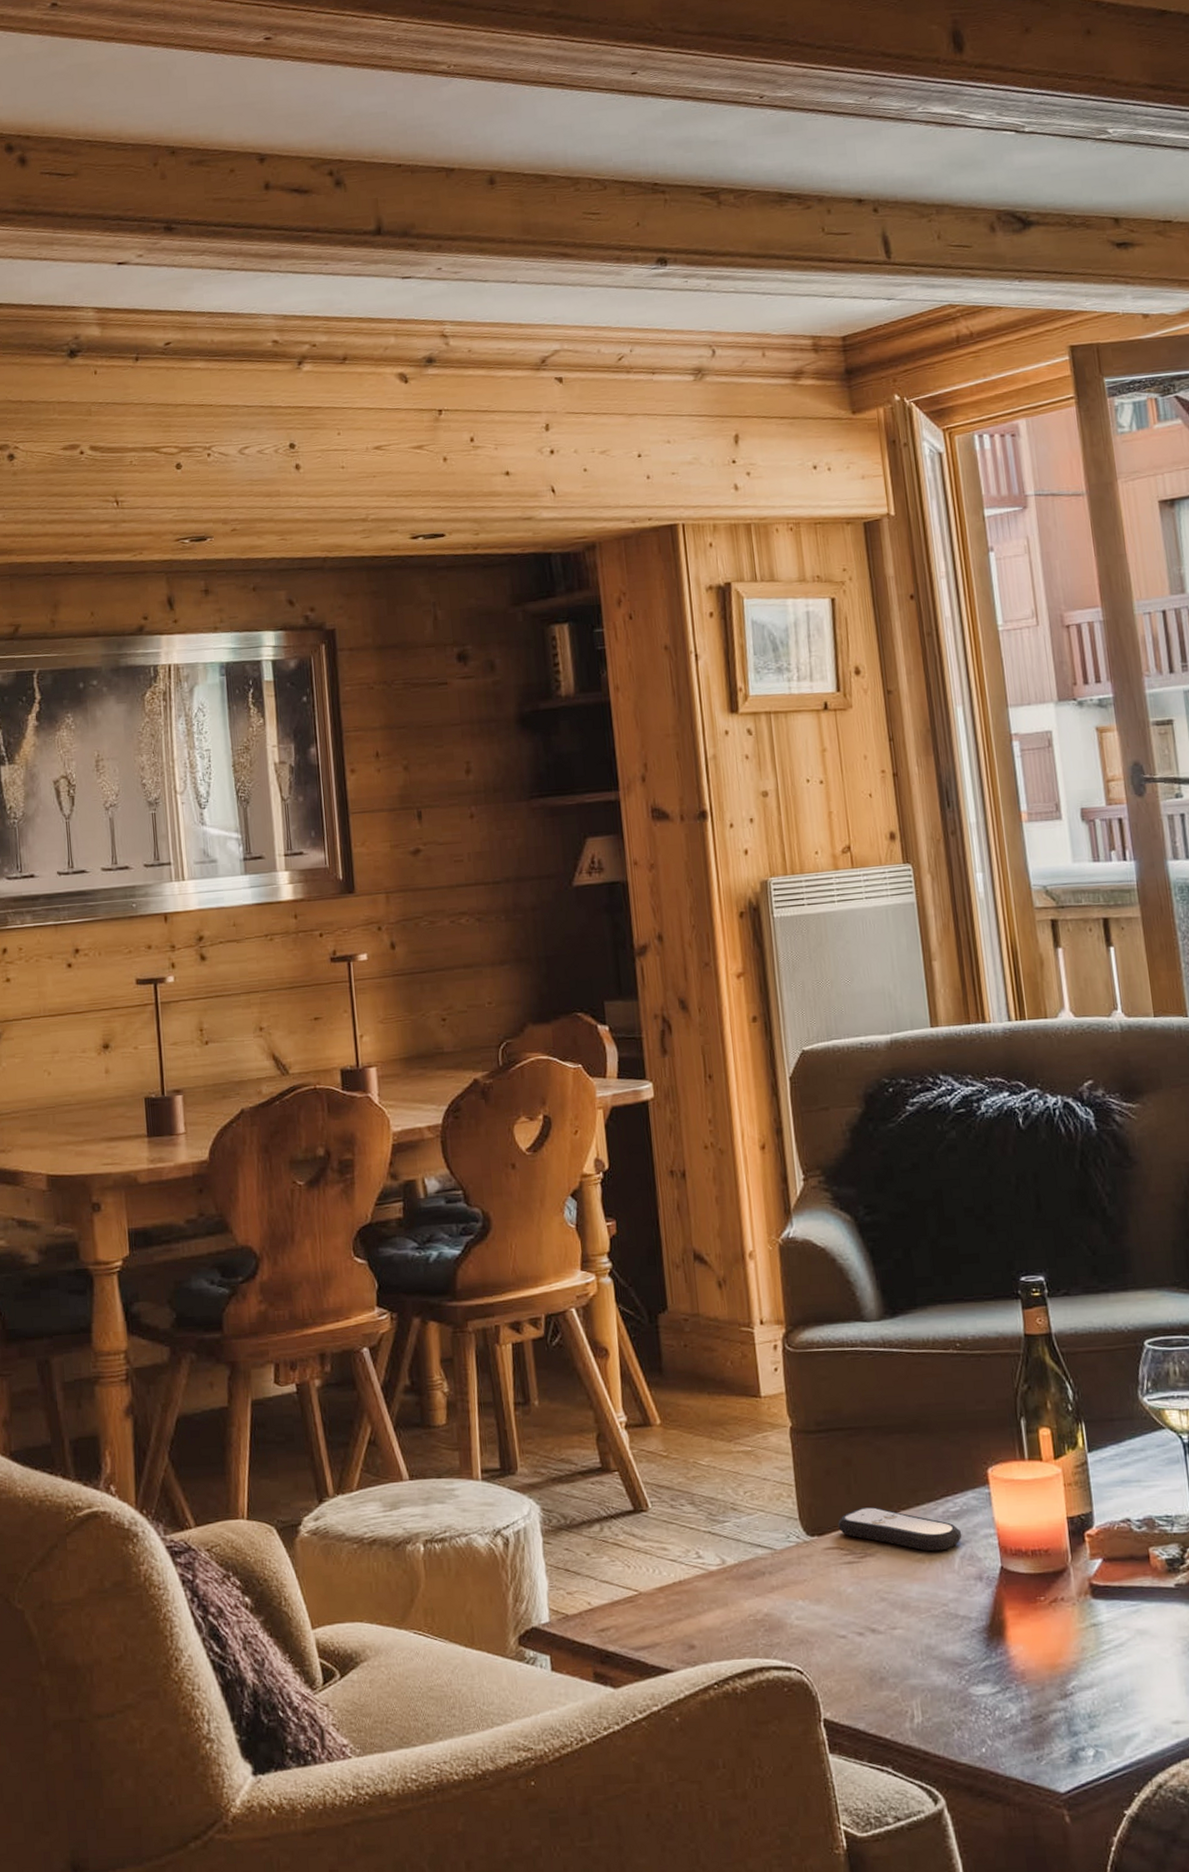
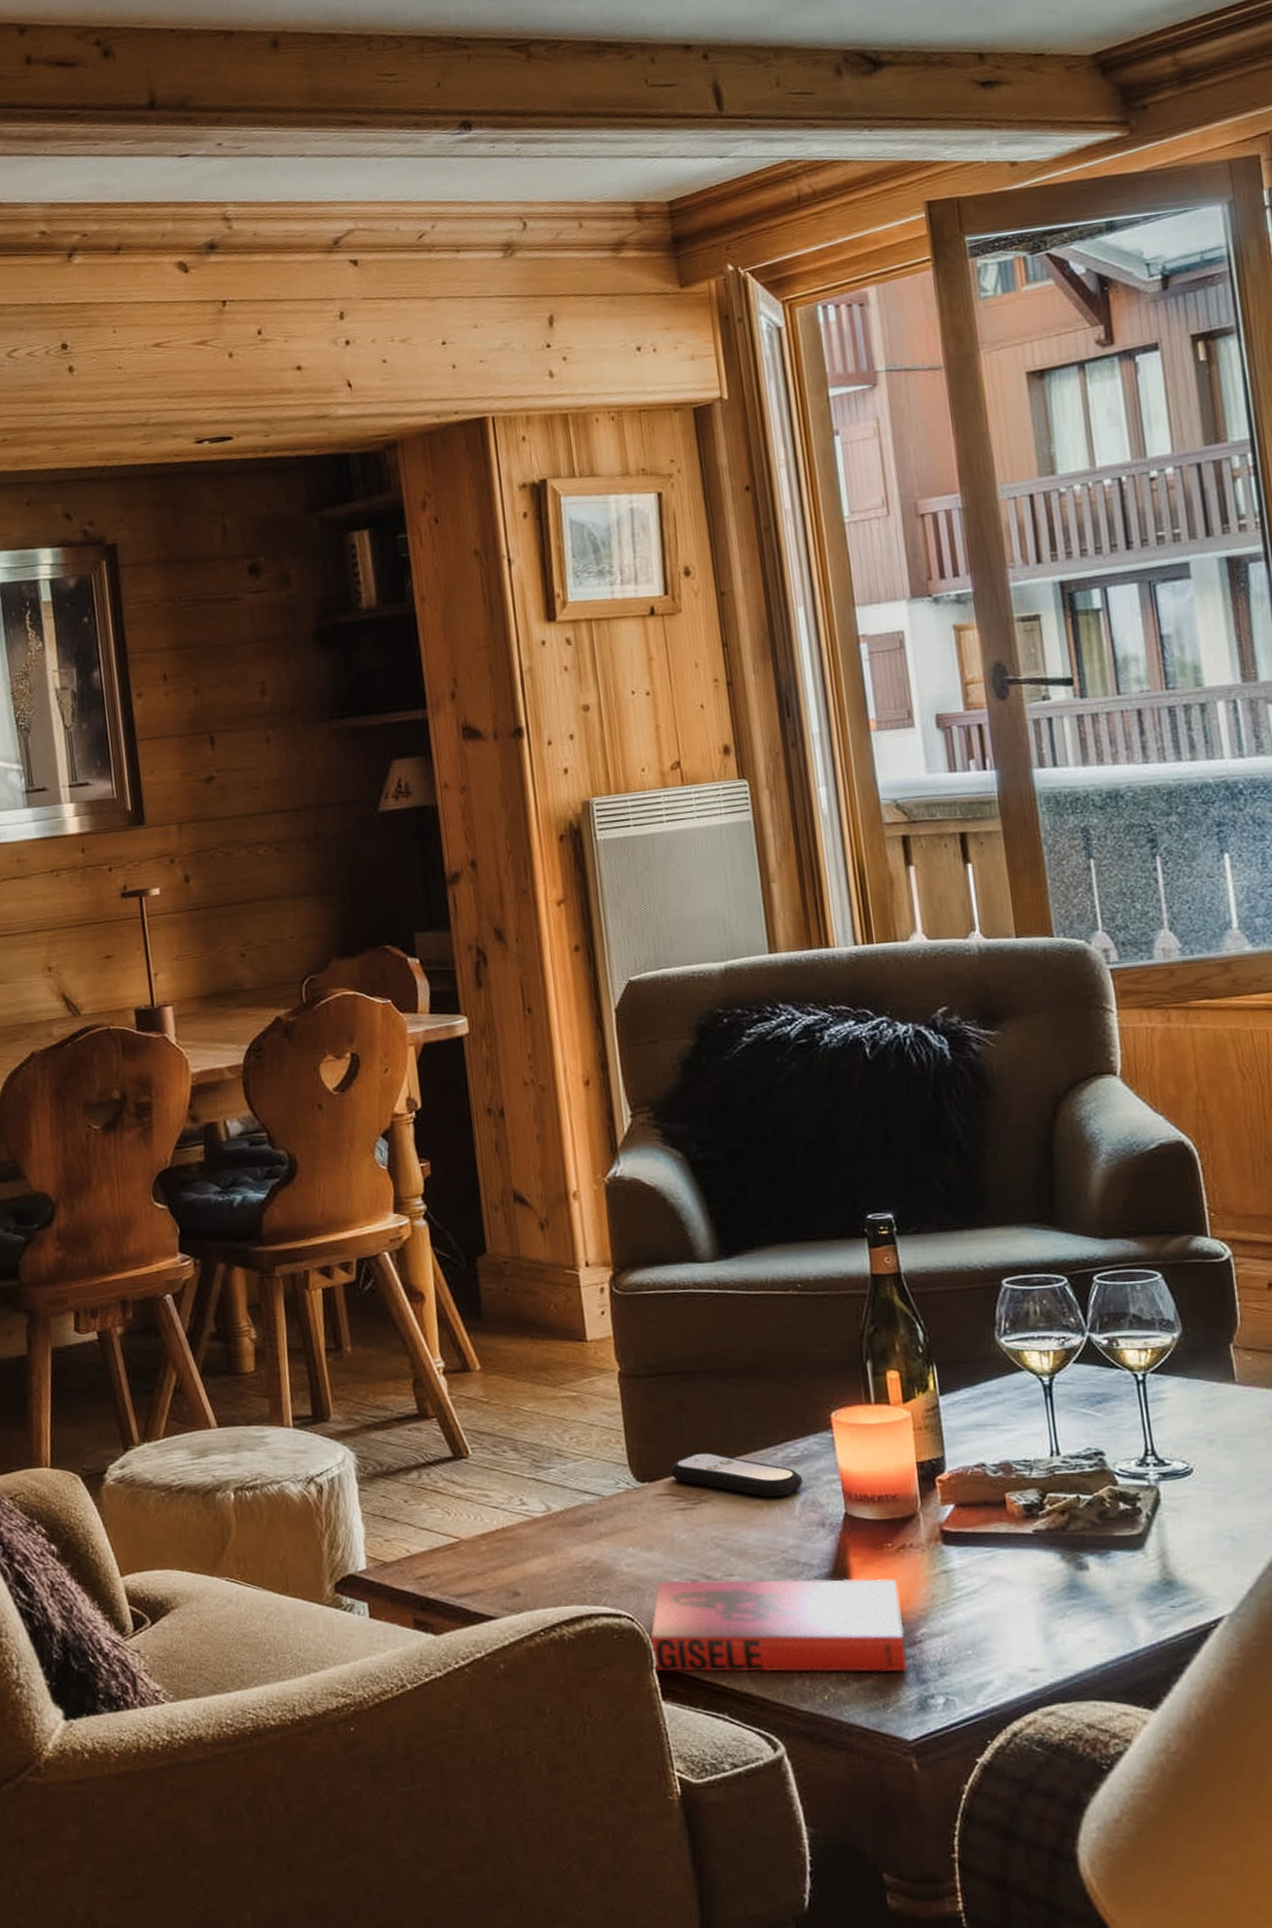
hardback book: none [818,1632,1060,1725] -> present [650,1579,907,1673]

